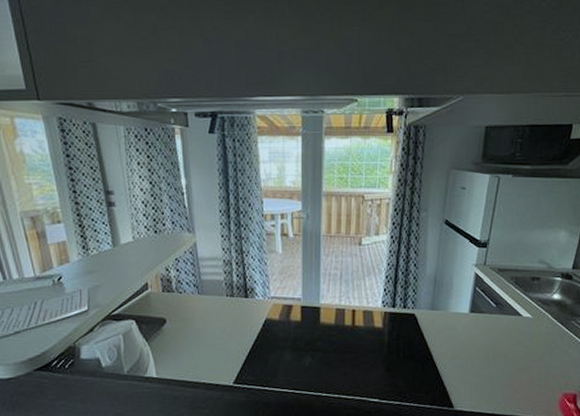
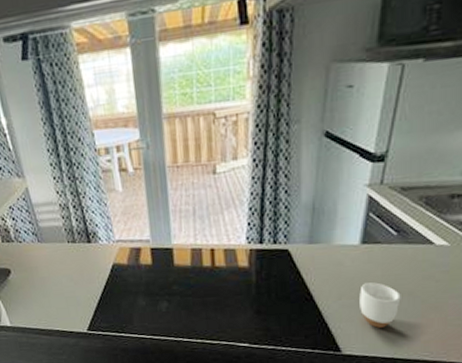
mug: none [468,346,499,386] -> present [359,282,401,328]

